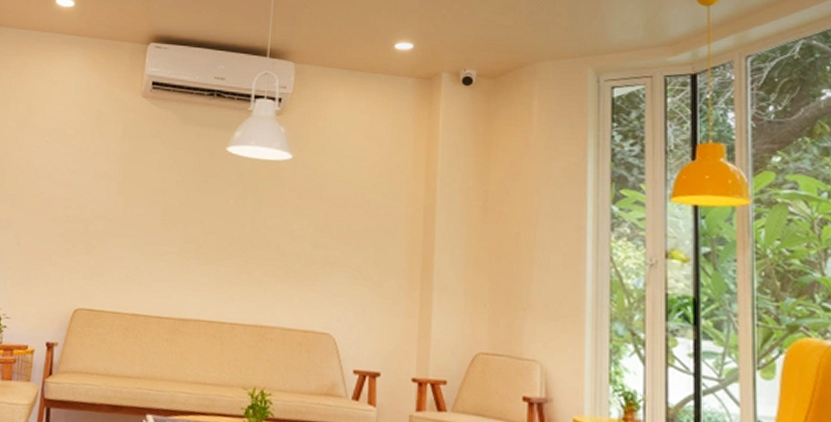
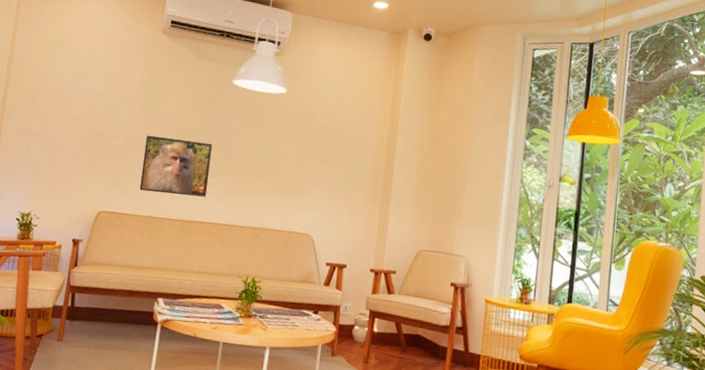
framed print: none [121,216,206,289] -> present [139,135,213,197]

